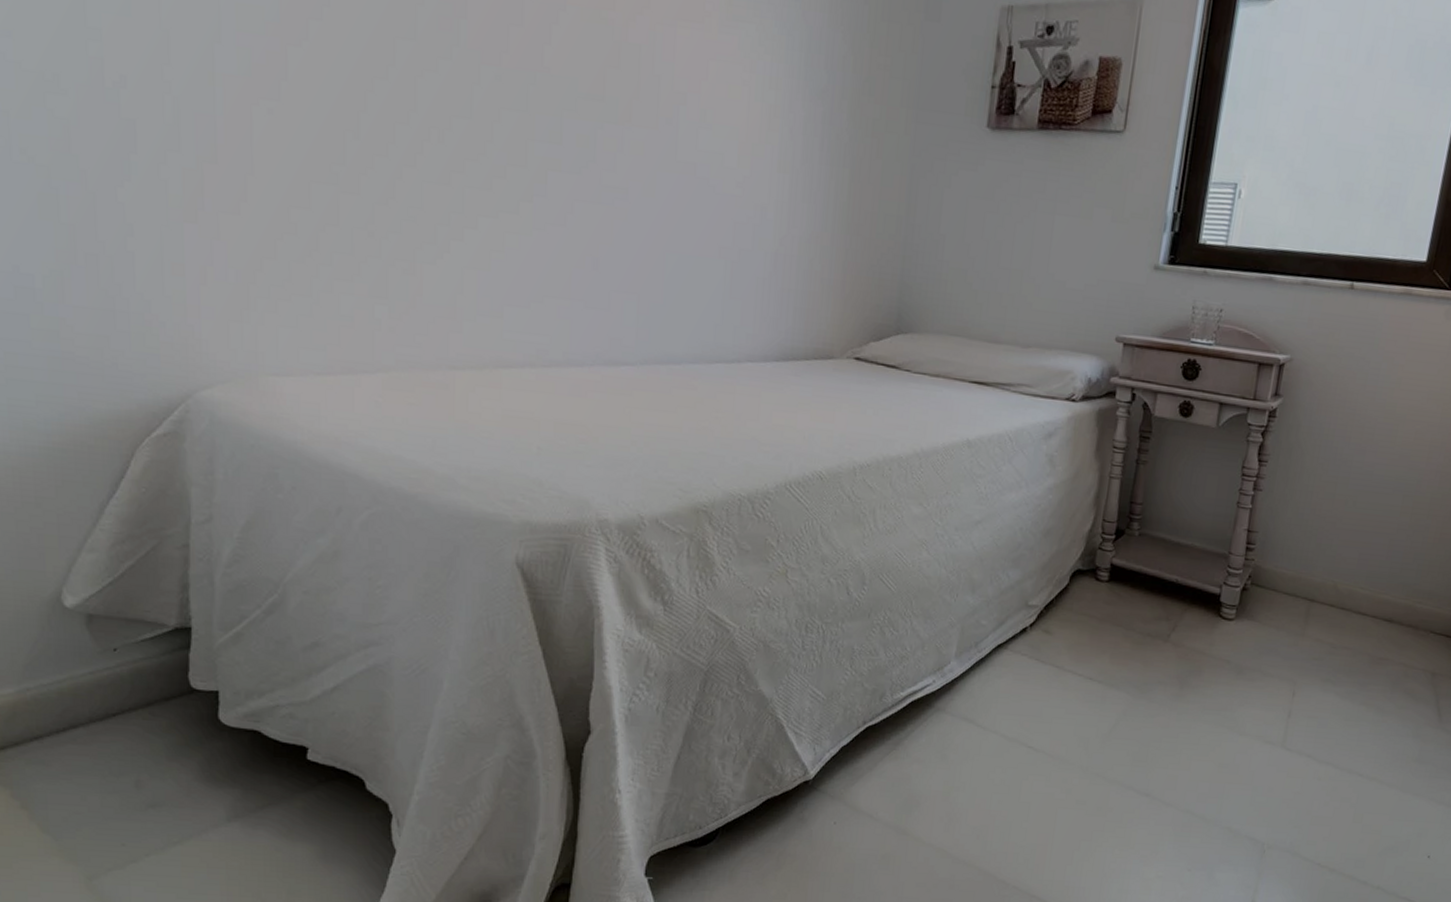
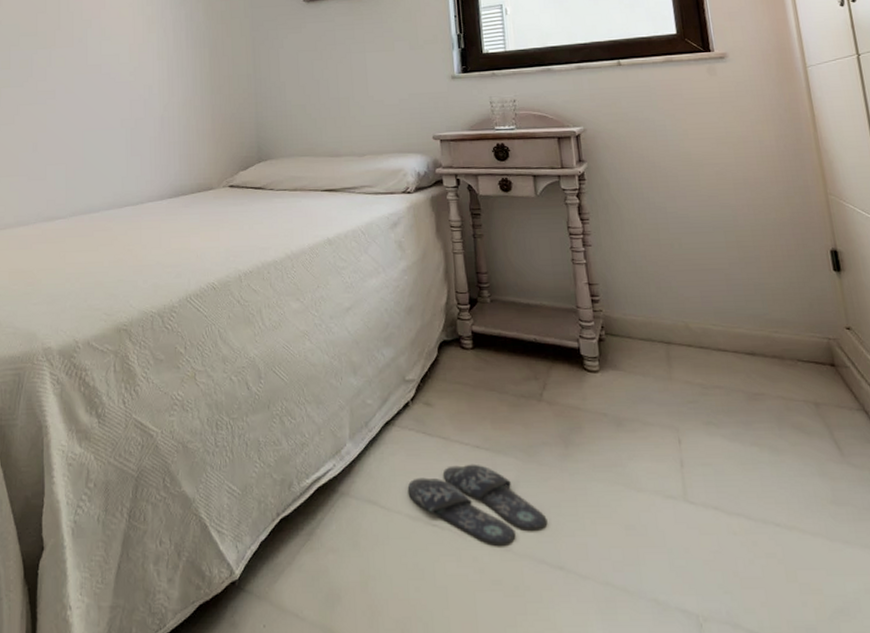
slippers: none [1008,694,1145,771] -> present [407,464,548,546]

